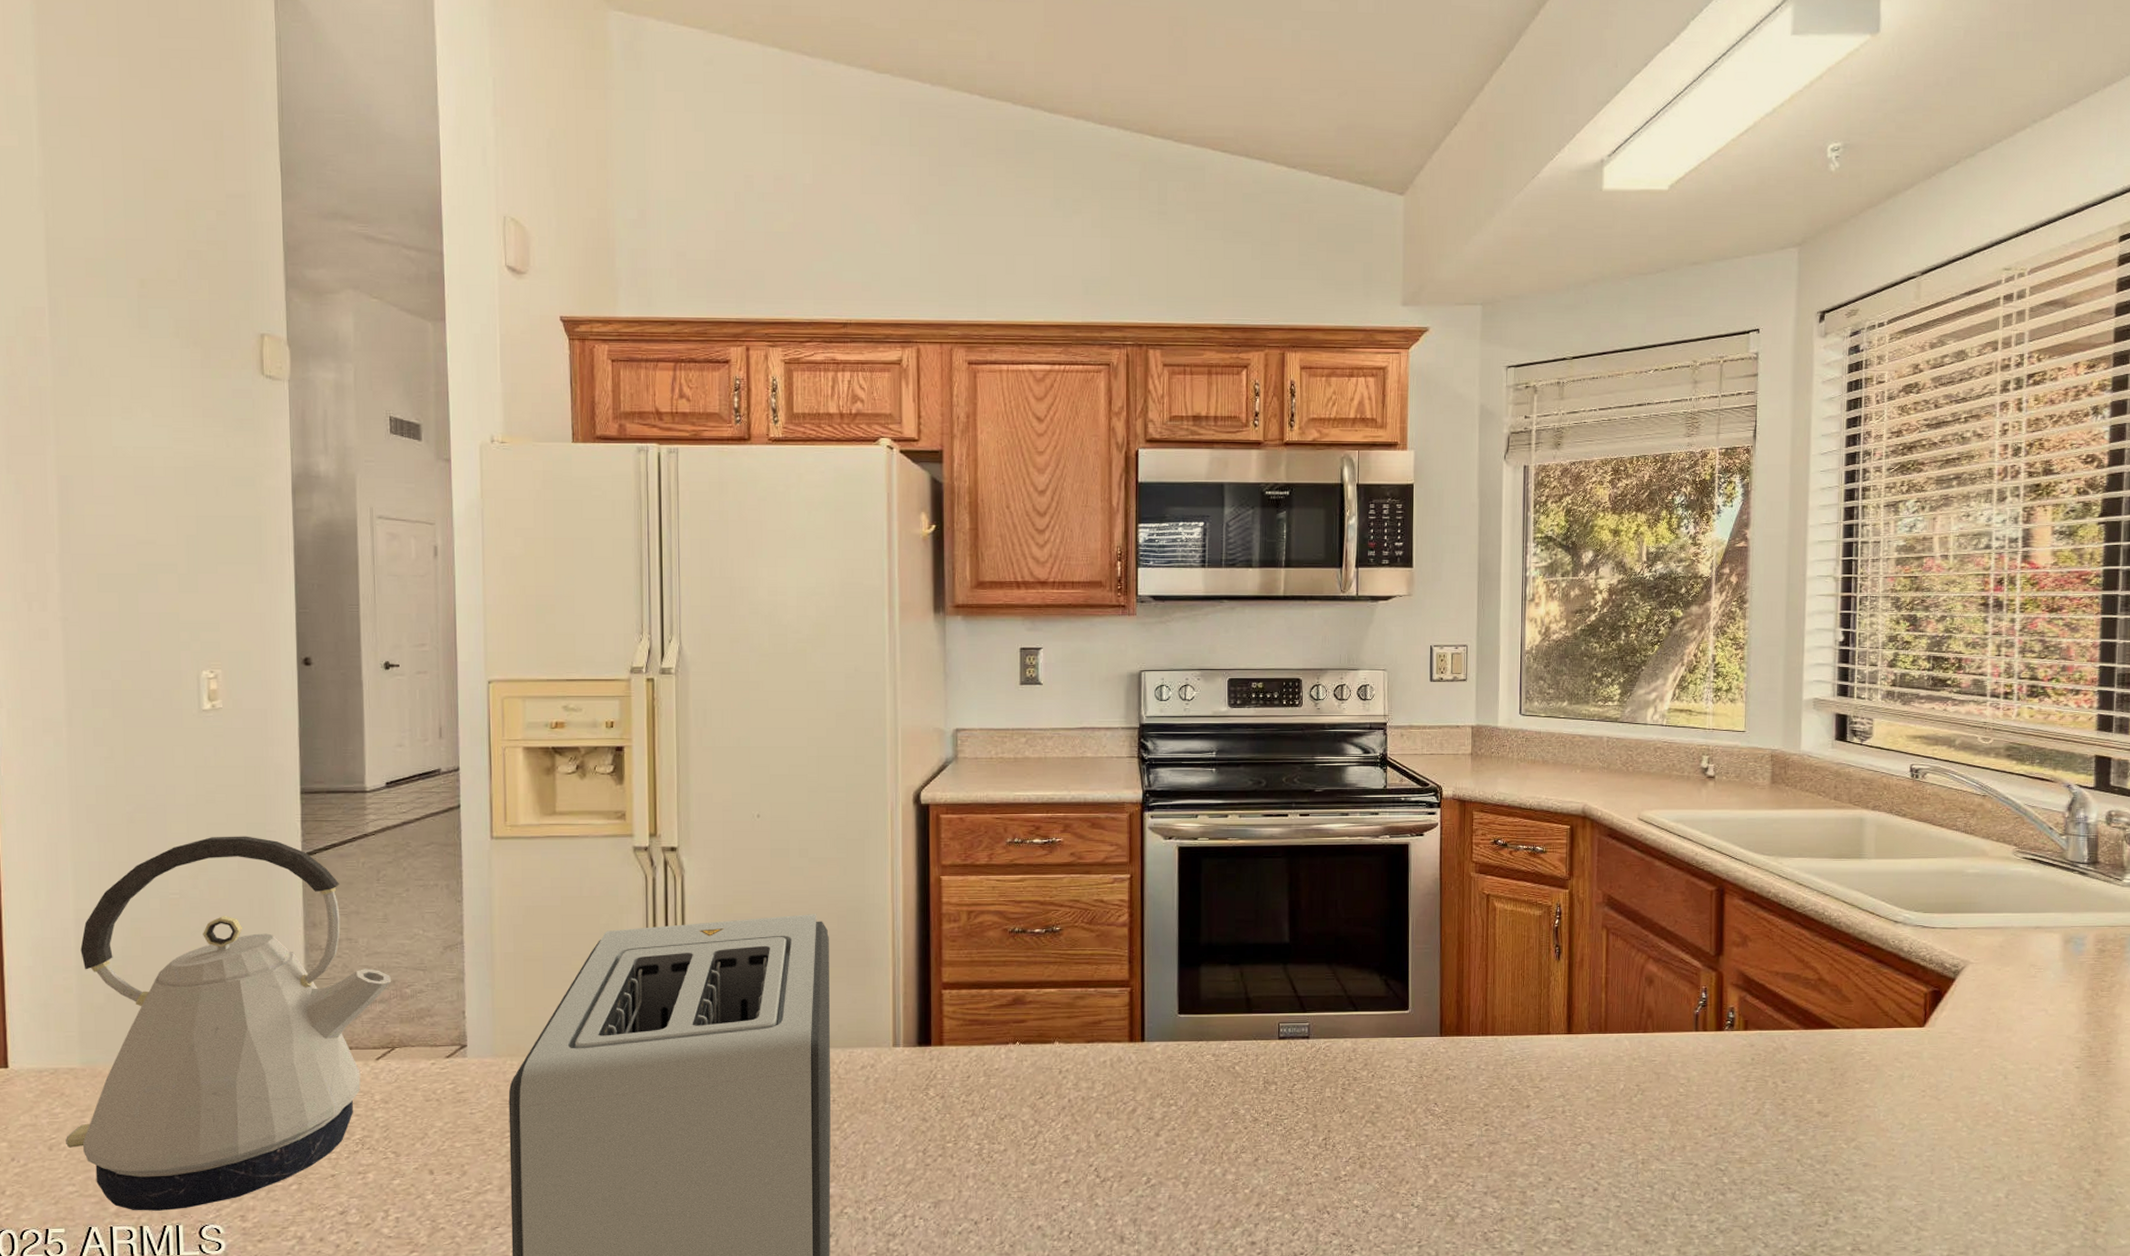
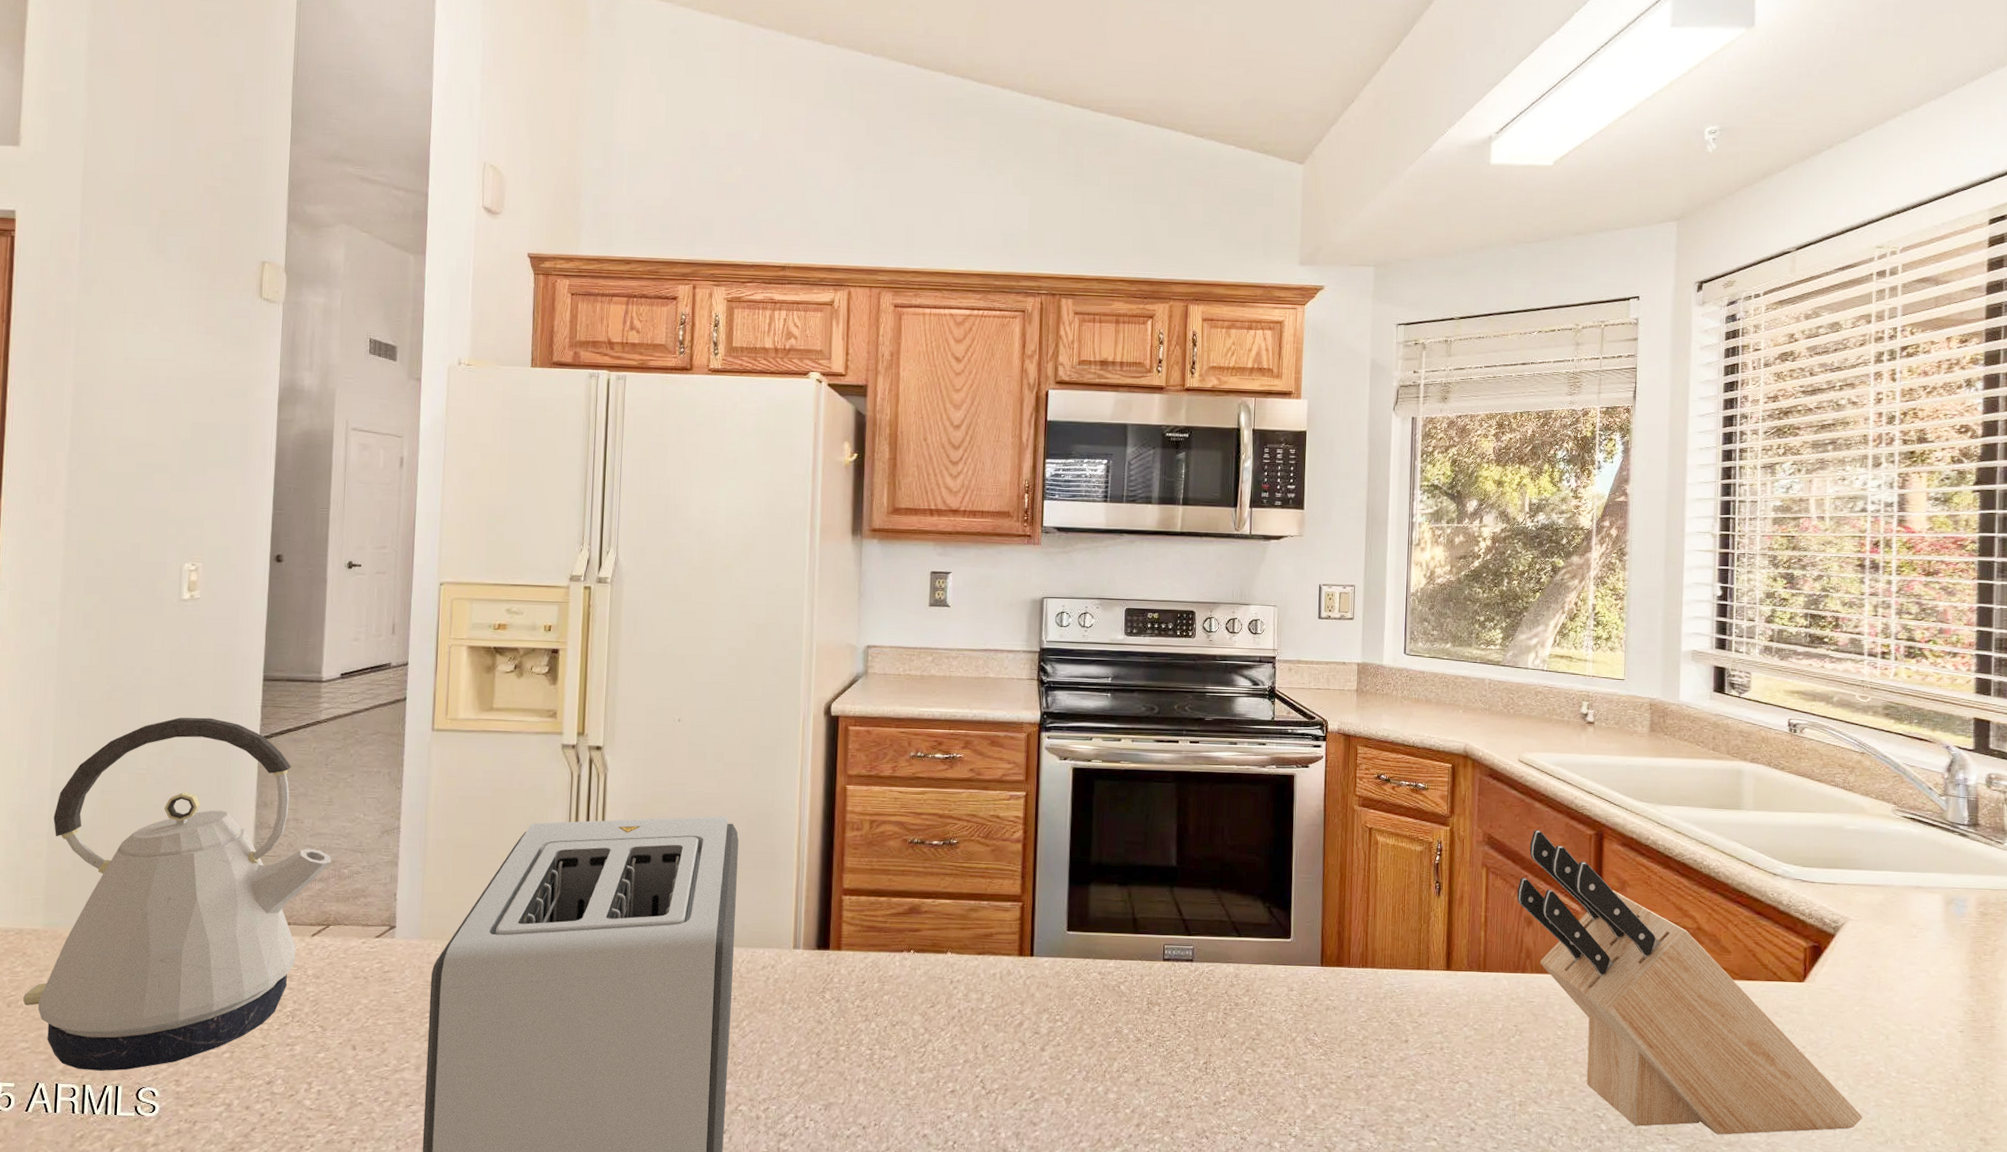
knife block: none [1637,889,1981,1181] -> present [1517,830,1863,1135]

